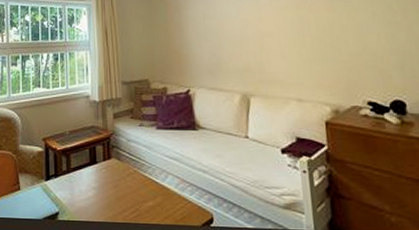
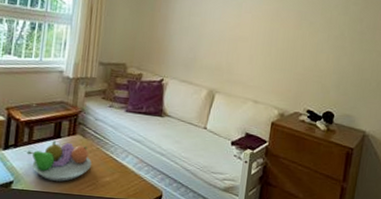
fruit bowl: none [67,165,131,209] -> present [26,139,92,182]

